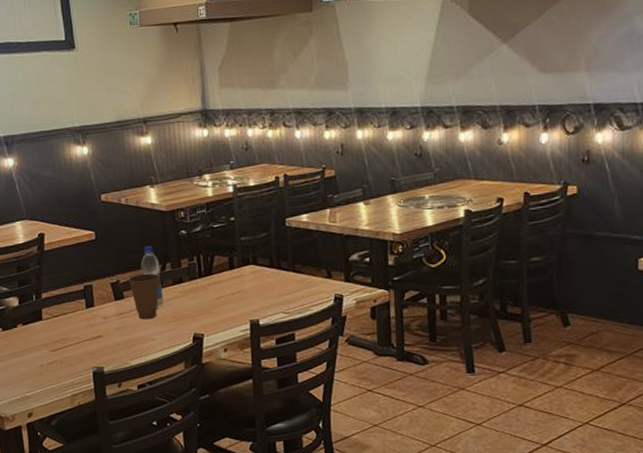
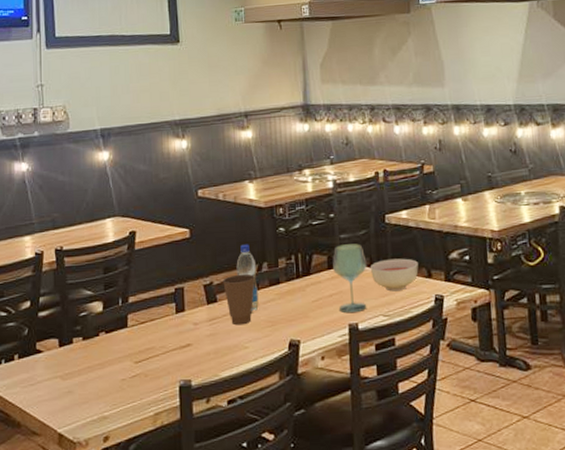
wine glass: none [233,246,268,309] -> present [332,243,367,312]
bowl: none [270,260,319,291] -> present [370,258,419,292]

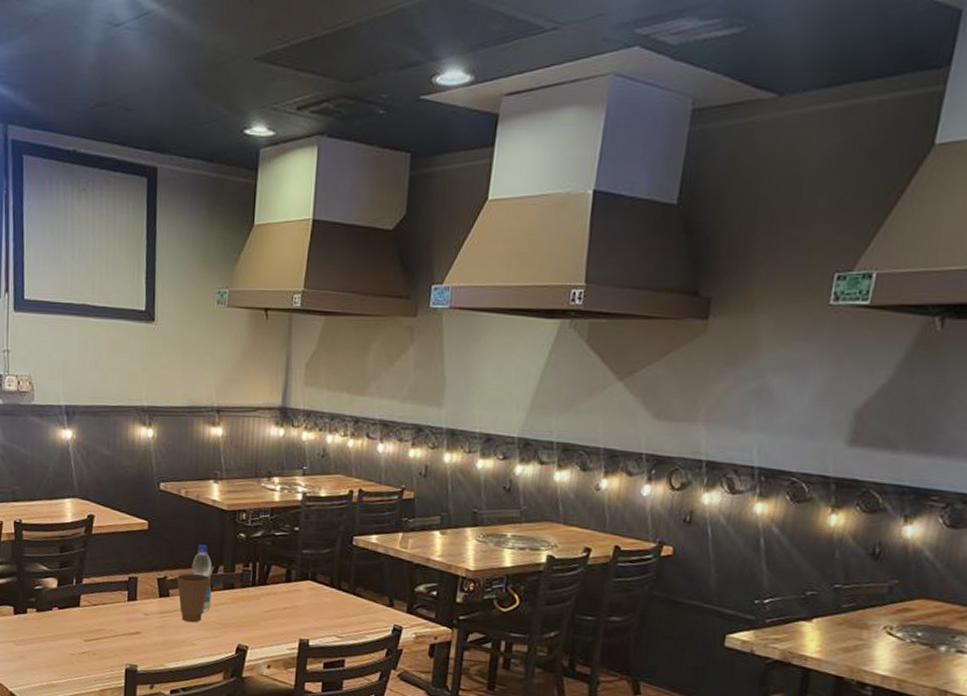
wine glass: present [332,243,367,312] -> none [290,559,327,629]
bowl: present [370,258,419,292] -> none [329,581,381,615]

